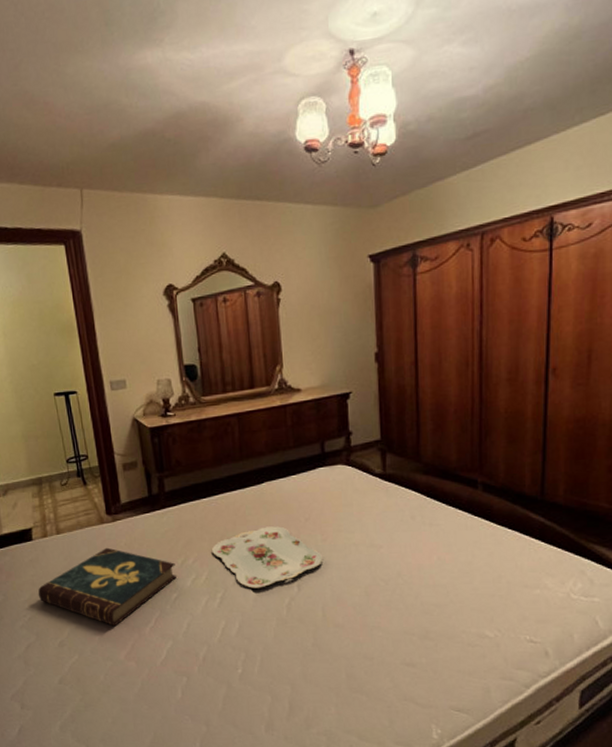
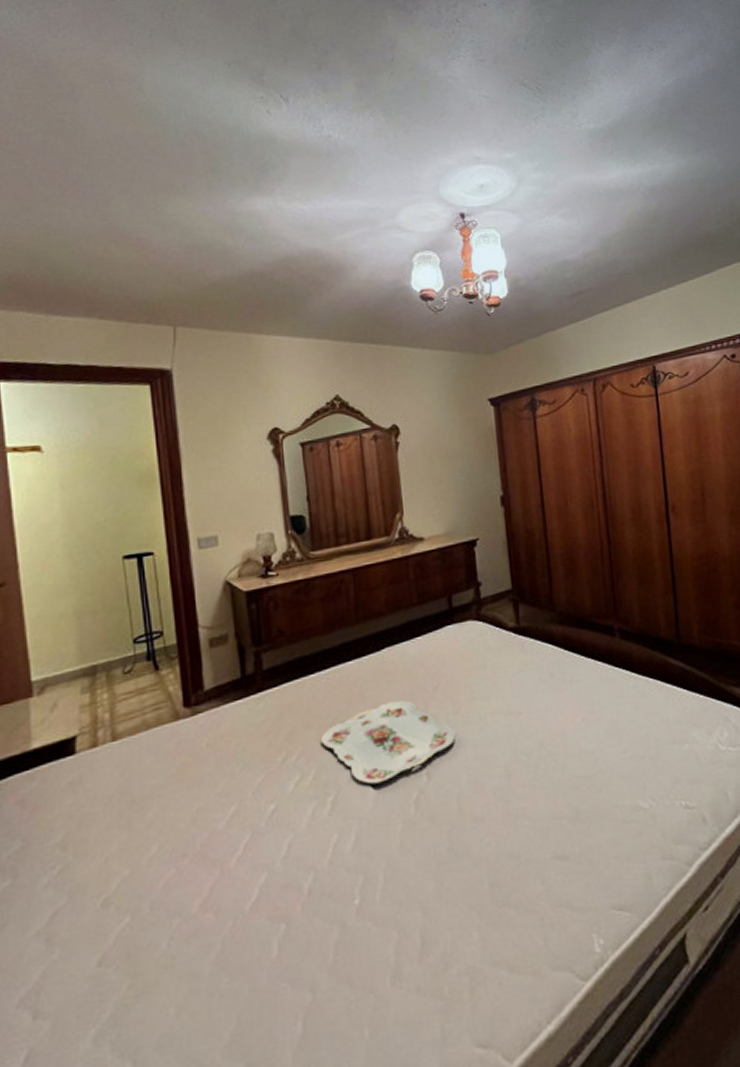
book: present [38,547,178,626] -> none [76,751,276,863]

